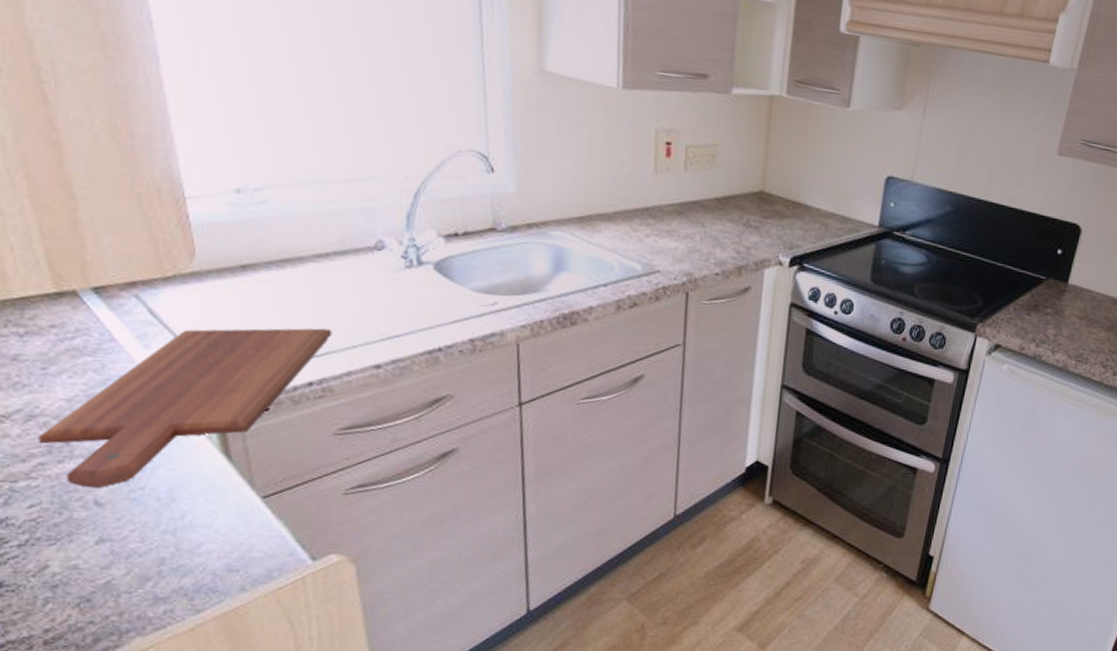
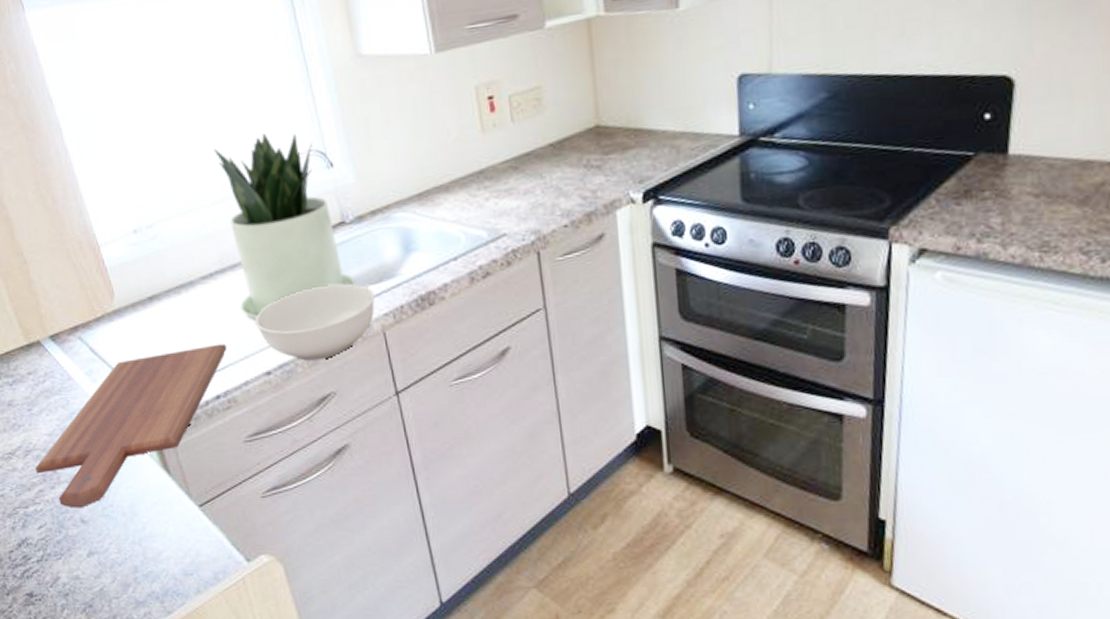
planter: none [357,123,497,310] -> present [213,134,356,320]
bowl: none [372,286,514,362] -> present [255,283,375,361]

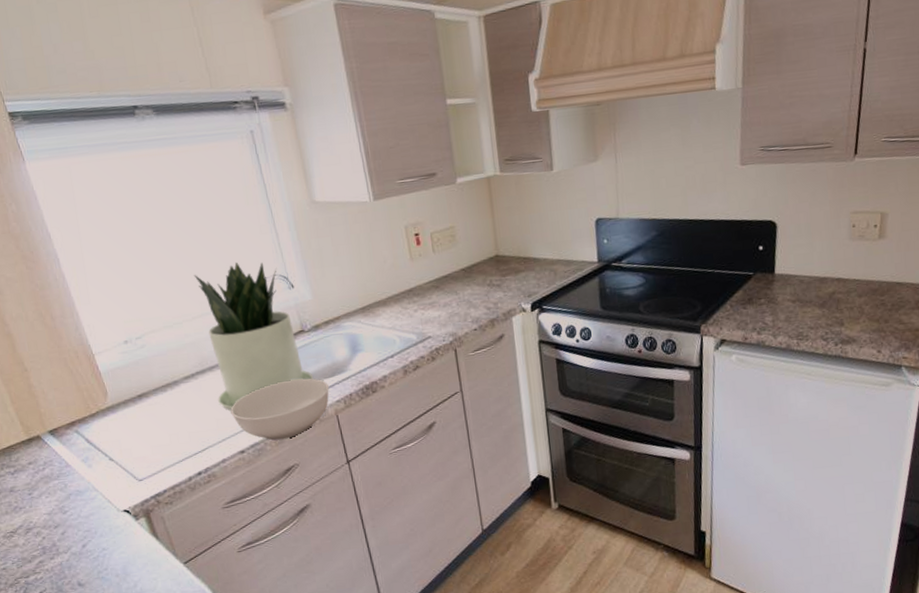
cutting board: present [35,344,227,508] -> none [35,430,207,574]

